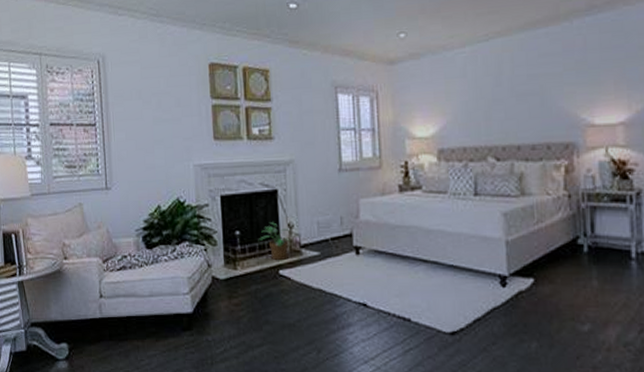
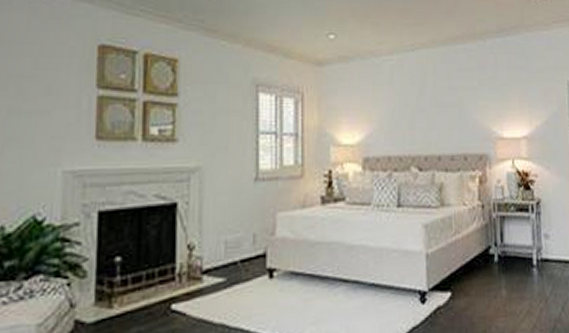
potted plant: present [258,222,291,261] -> none [146,243,191,293]

